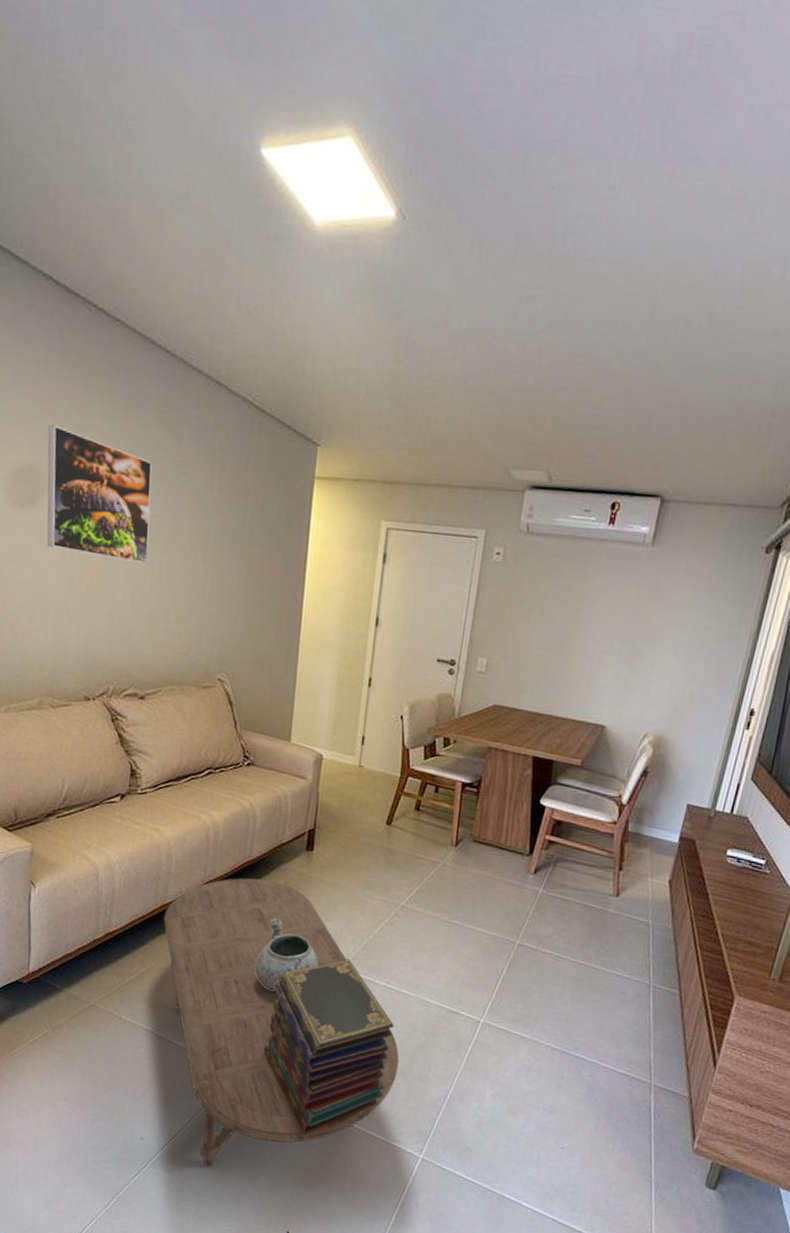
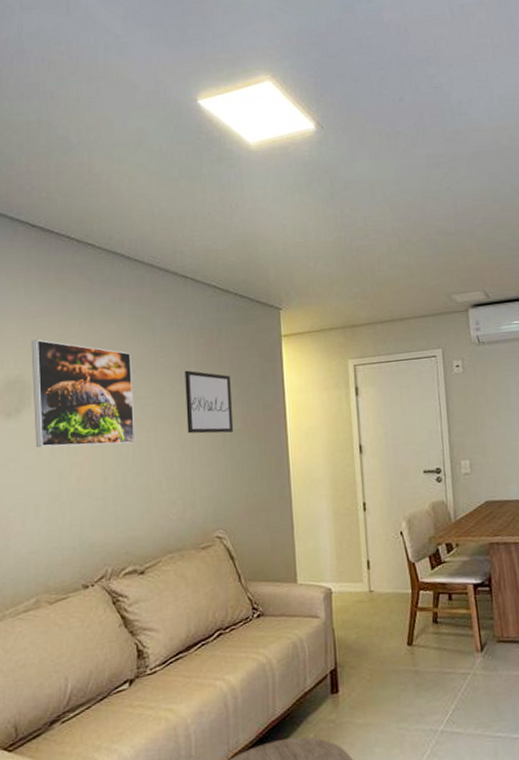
wall art: none [201,495,254,574] -> present [185,370,233,434]

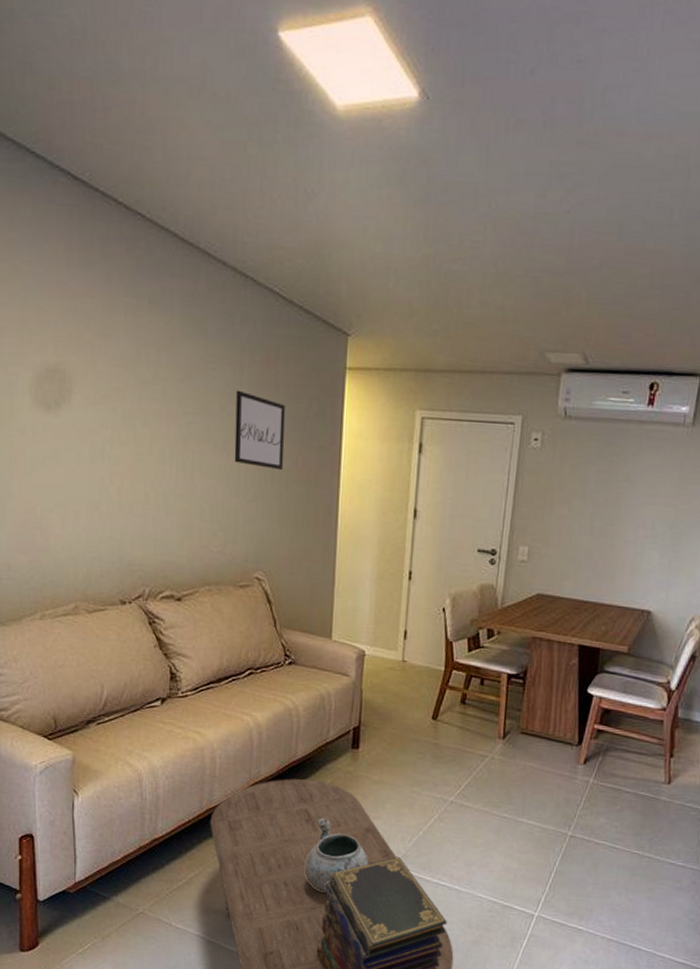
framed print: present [31,339,136,448] -> none [72,324,180,463]

